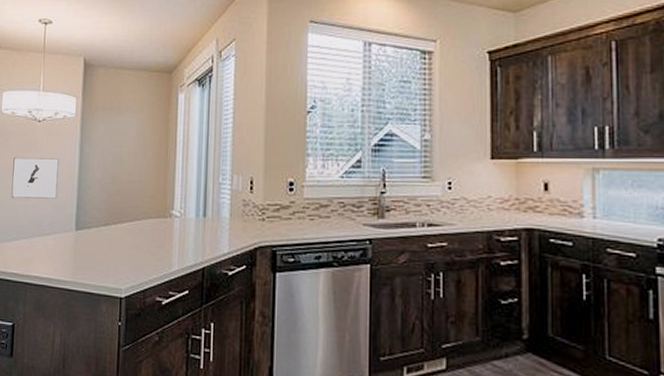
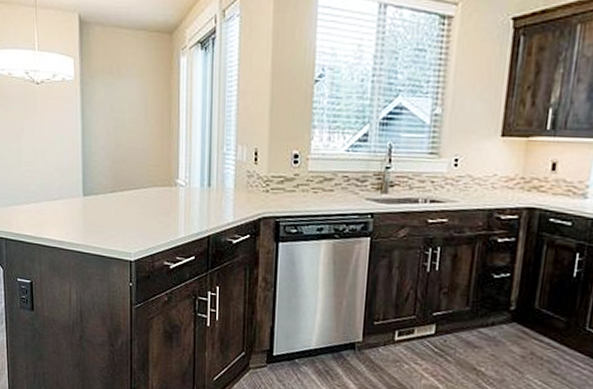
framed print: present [11,156,59,199] -> none [15,120,63,165]

